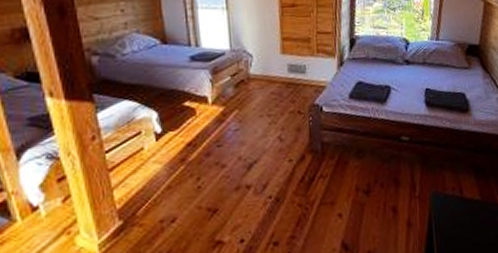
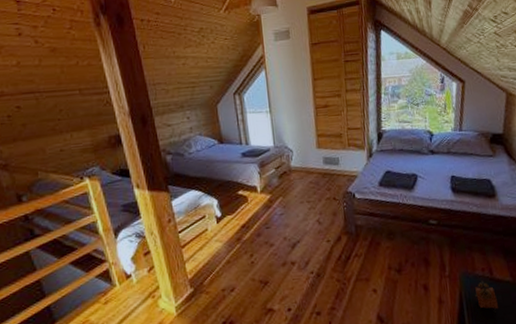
alarm clock: none [444,201,467,235] -> present [475,281,499,314]

